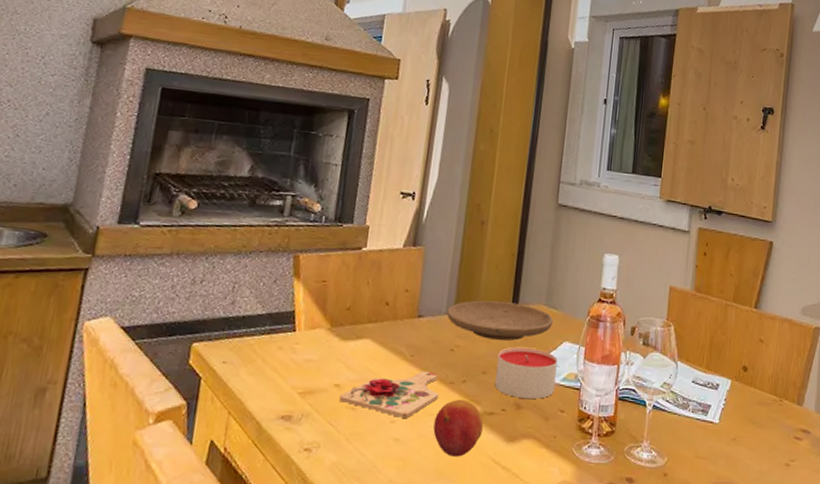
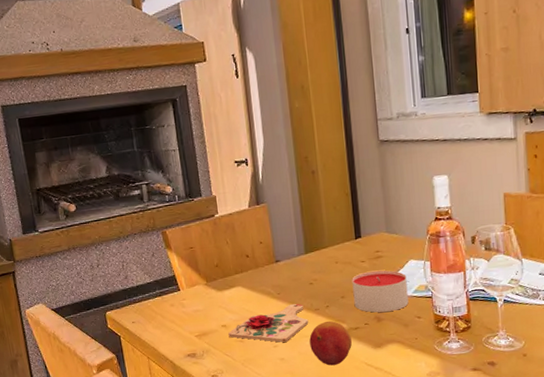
plate: present [447,300,554,341] -> none [299,235,397,270]

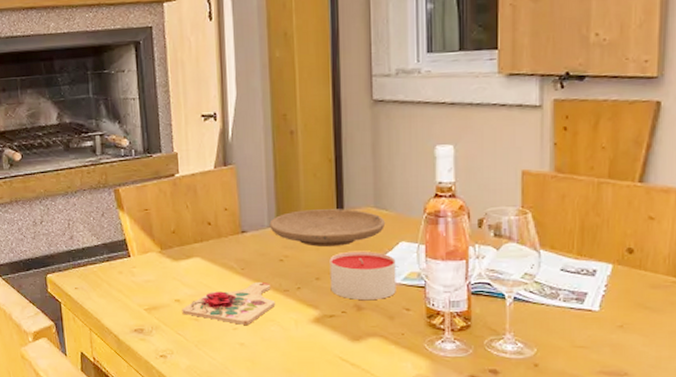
plate: none [299,235,397,270] -> present [269,209,386,247]
fruit: present [309,320,352,366] -> none [275,304,325,357]

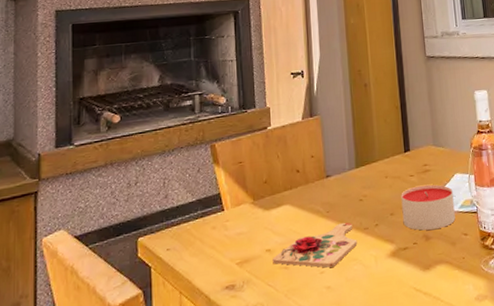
plate: present [269,209,386,247] -> none [350,148,443,185]

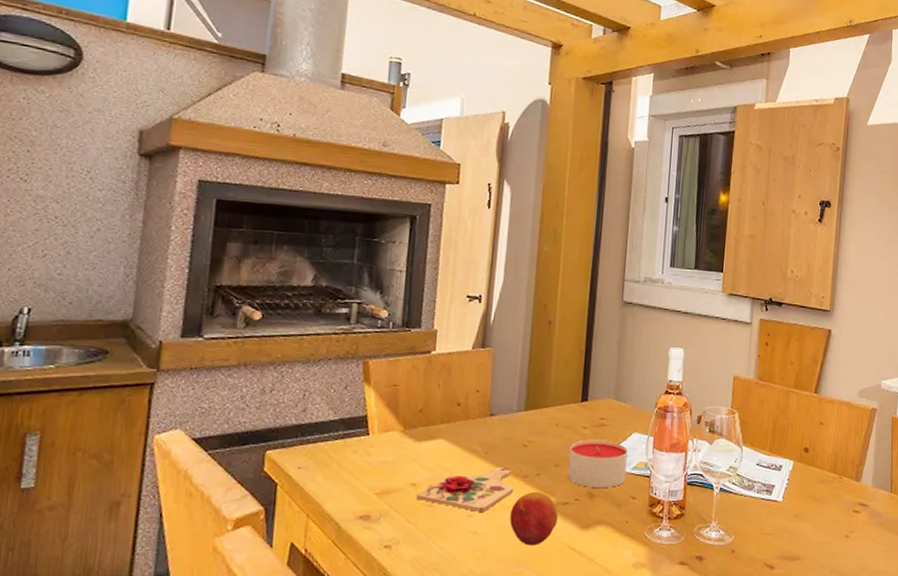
fruit: none [357,240,401,293] -> present [510,491,558,546]

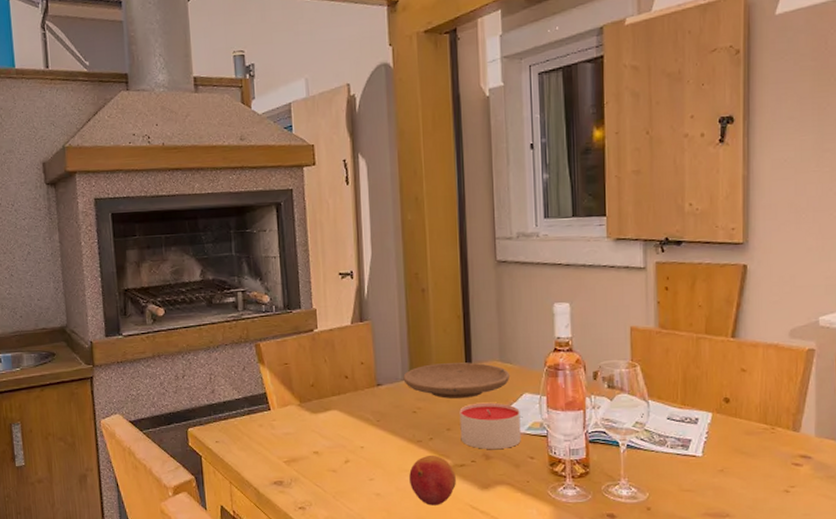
cutting board: present [416,466,514,512] -> none [320,433,410,475]
plate: none [518,397,623,434] -> present [403,362,511,399]

